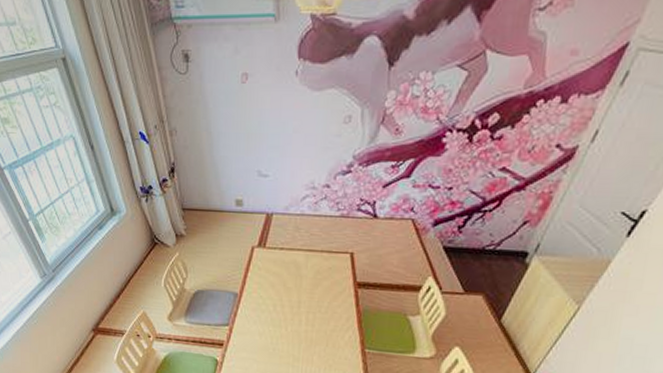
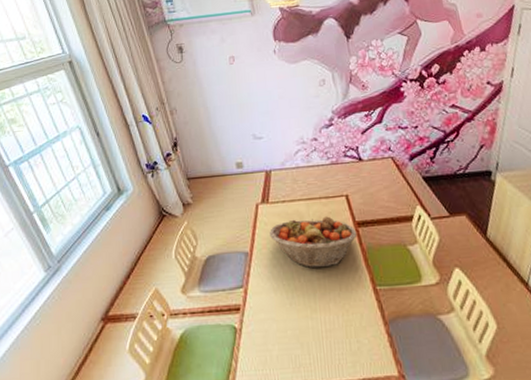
fruit basket: none [262,268,356,322] -> present [270,216,357,269]

